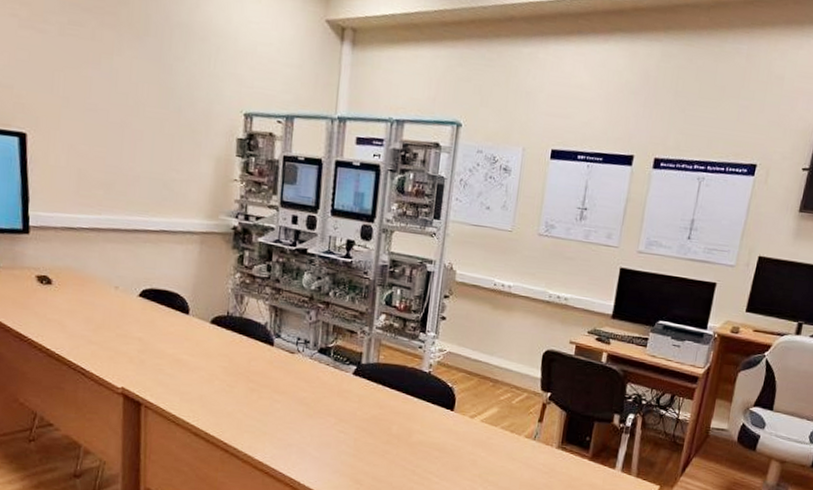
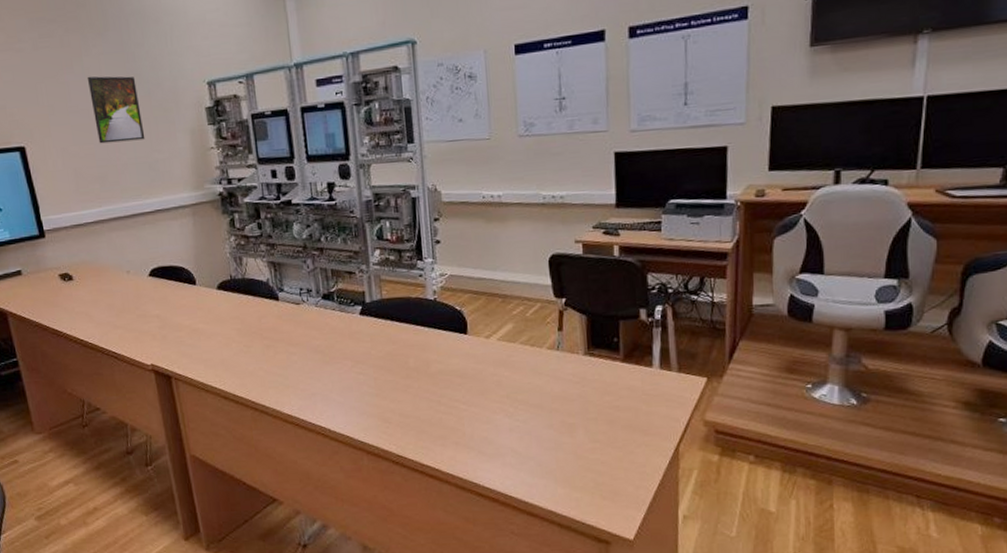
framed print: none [112,77,168,156] -> present [87,76,146,144]

